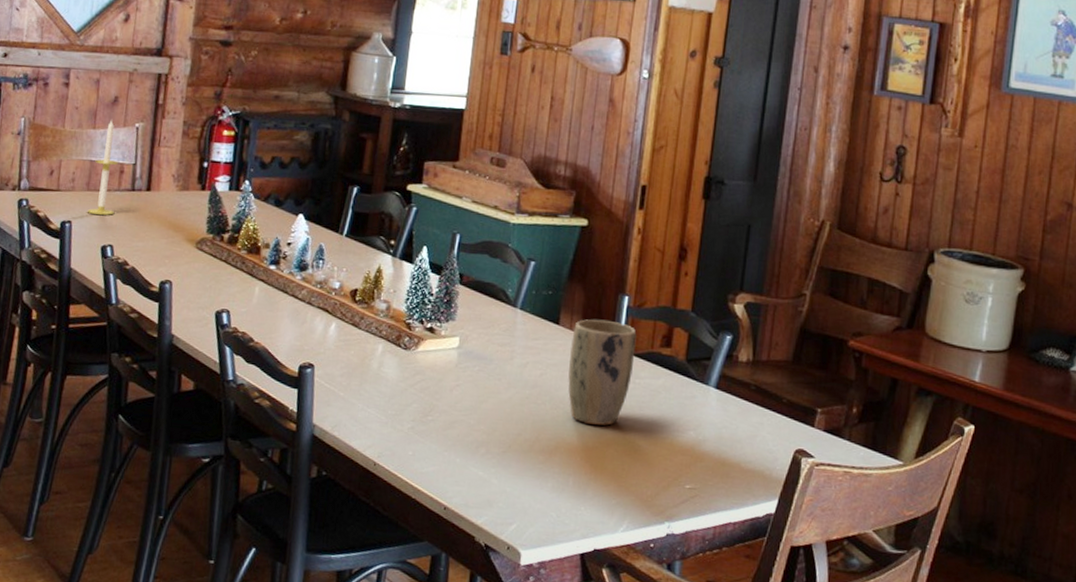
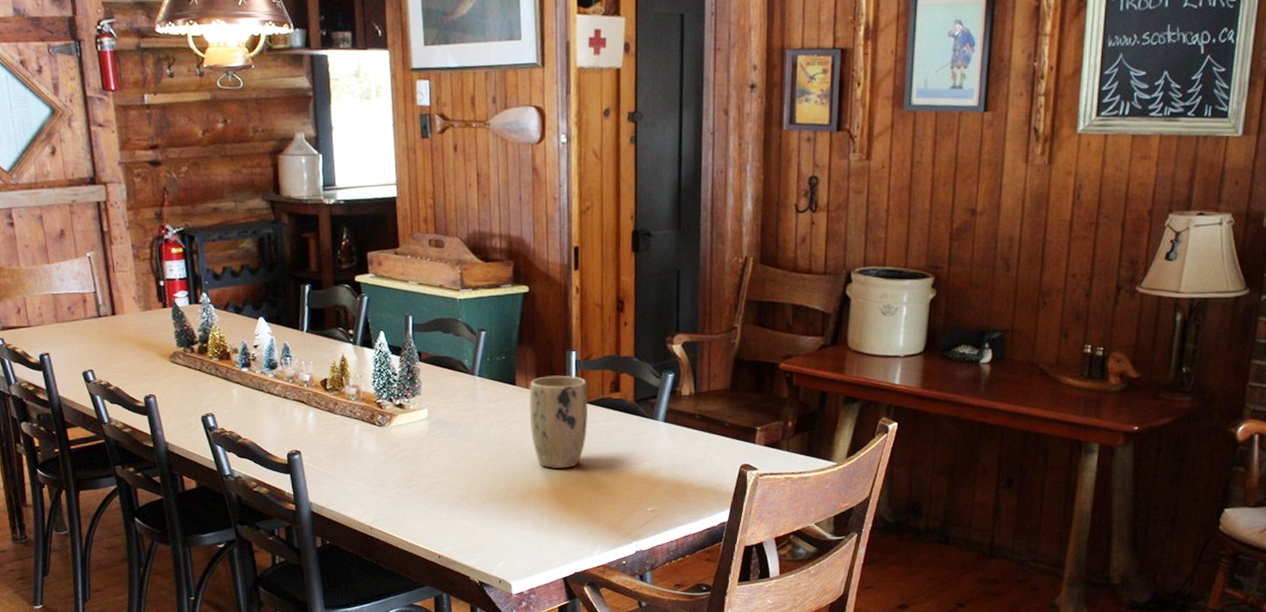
candle: present [87,120,118,215] -> none [57,253,88,344]

